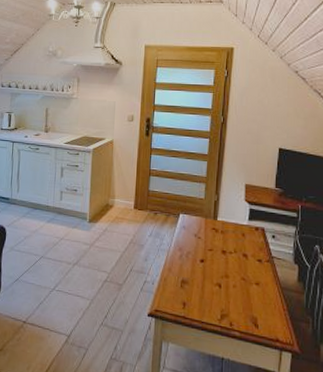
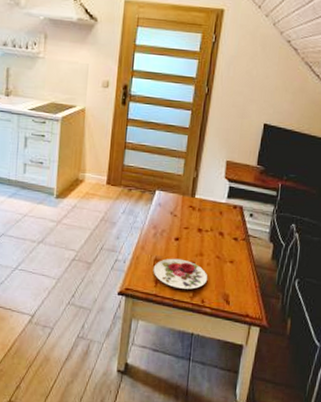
plate: none [180,280,235,312] -> present [153,258,208,290]

